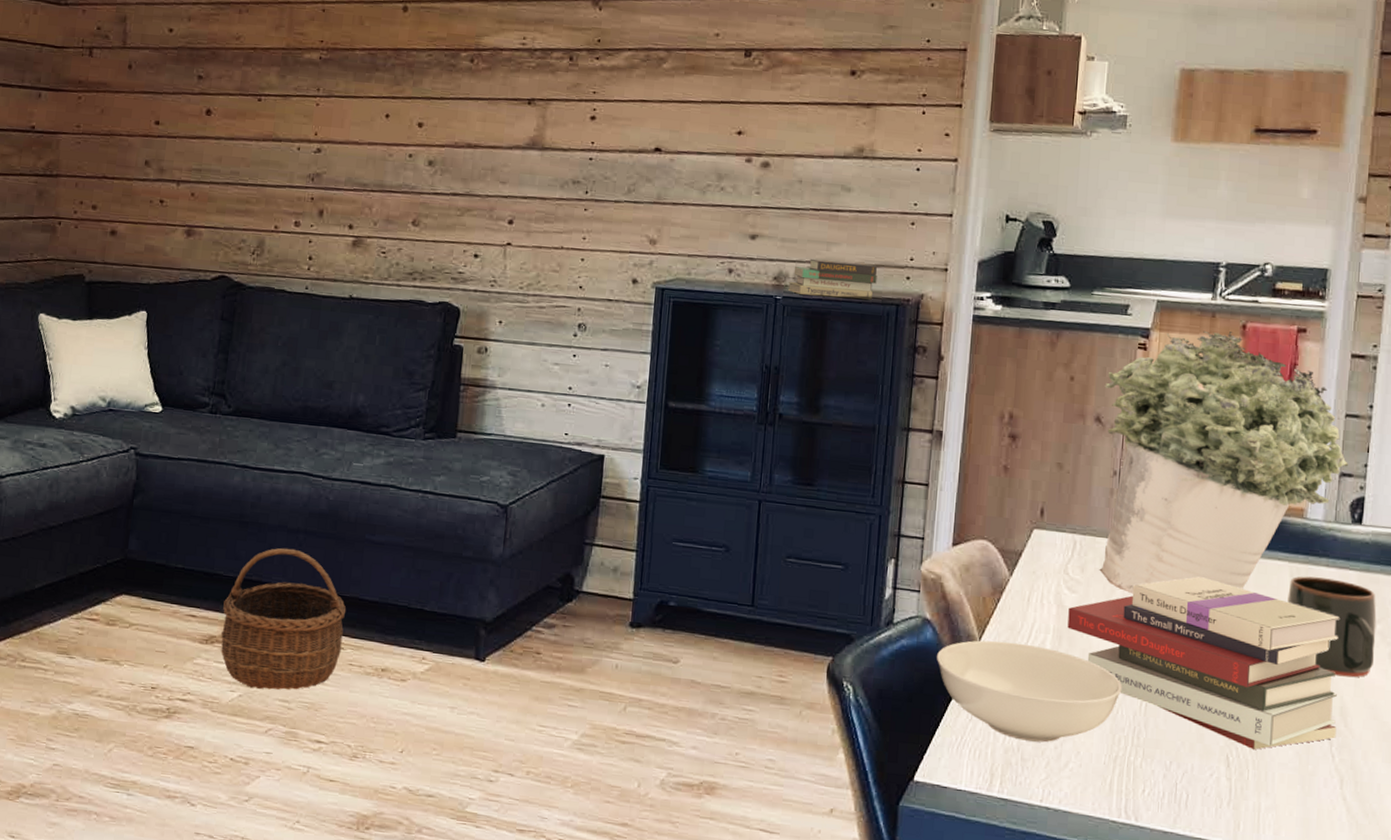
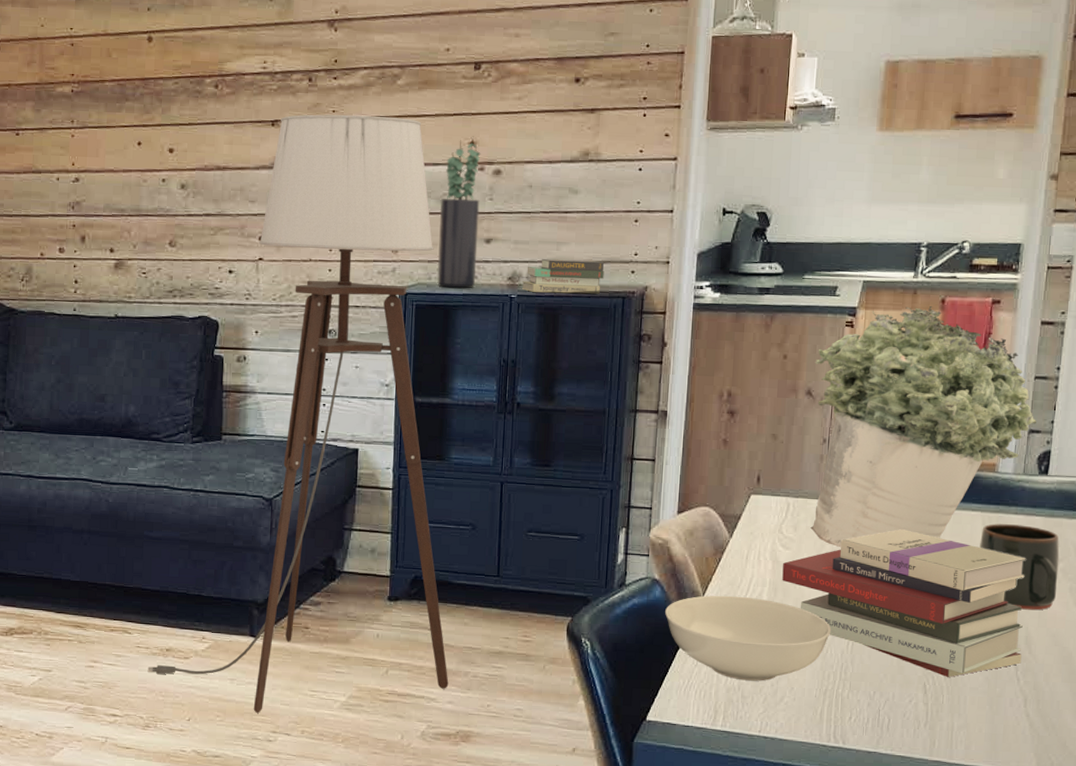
wicker basket: present [220,548,346,690] -> none [18,547,130,673]
floor lamp: none [359,94,695,748] -> present [147,114,449,713]
vase: none [697,125,749,287] -> present [437,136,481,289]

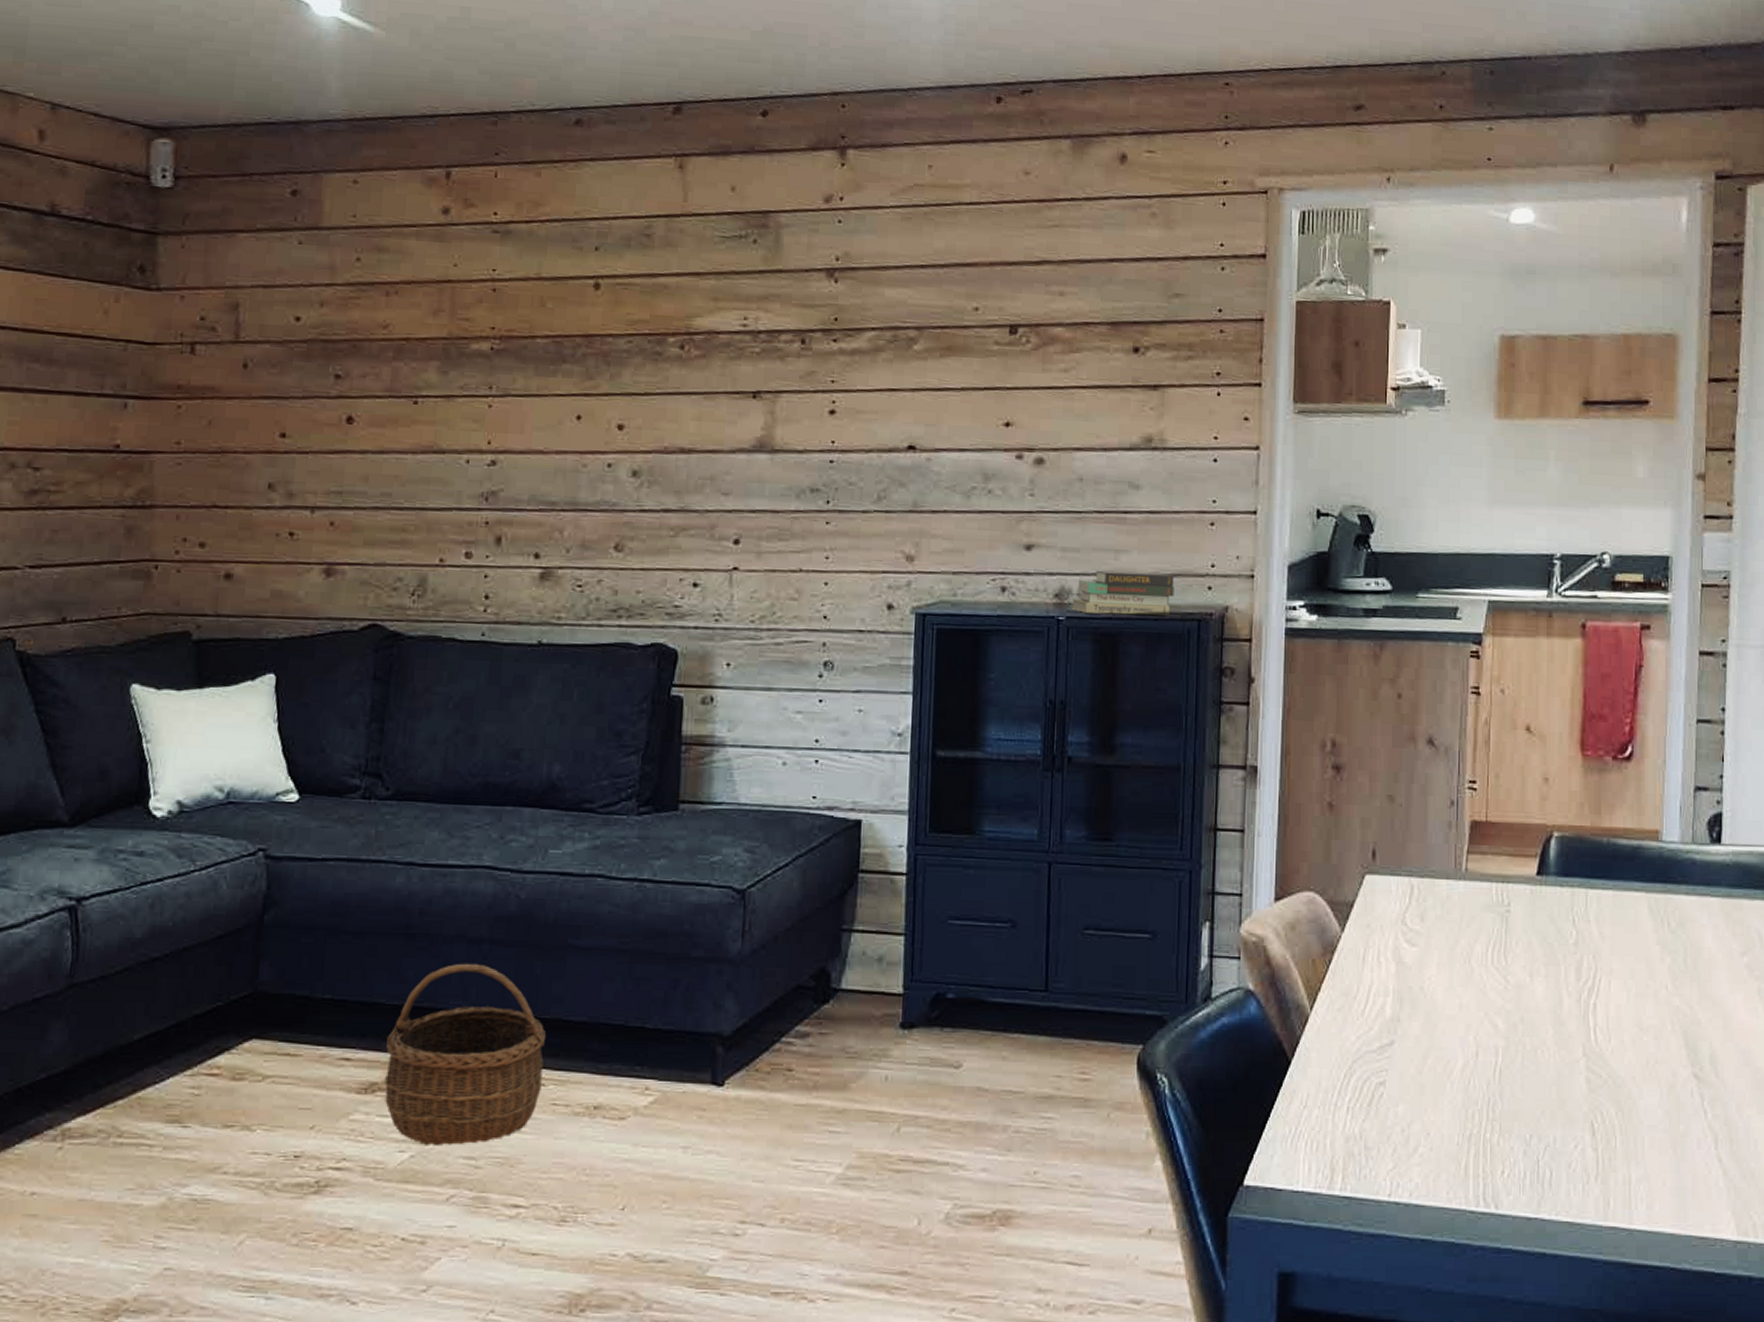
wicker basket: none [18,547,130,673] -> present [384,963,546,1145]
floor lamp: present [147,114,449,713] -> none [566,385,982,1195]
vase: present [437,136,481,289] -> none [964,415,1019,608]
bowl: present [665,595,832,681] -> none [1263,1009,1473,1126]
books: present [782,529,1026,677] -> none [1409,917,1707,1112]
potted plant: present [810,306,1036,548] -> none [1435,633,1703,943]
mug: present [980,524,1060,610] -> none [1647,907,1743,1020]

